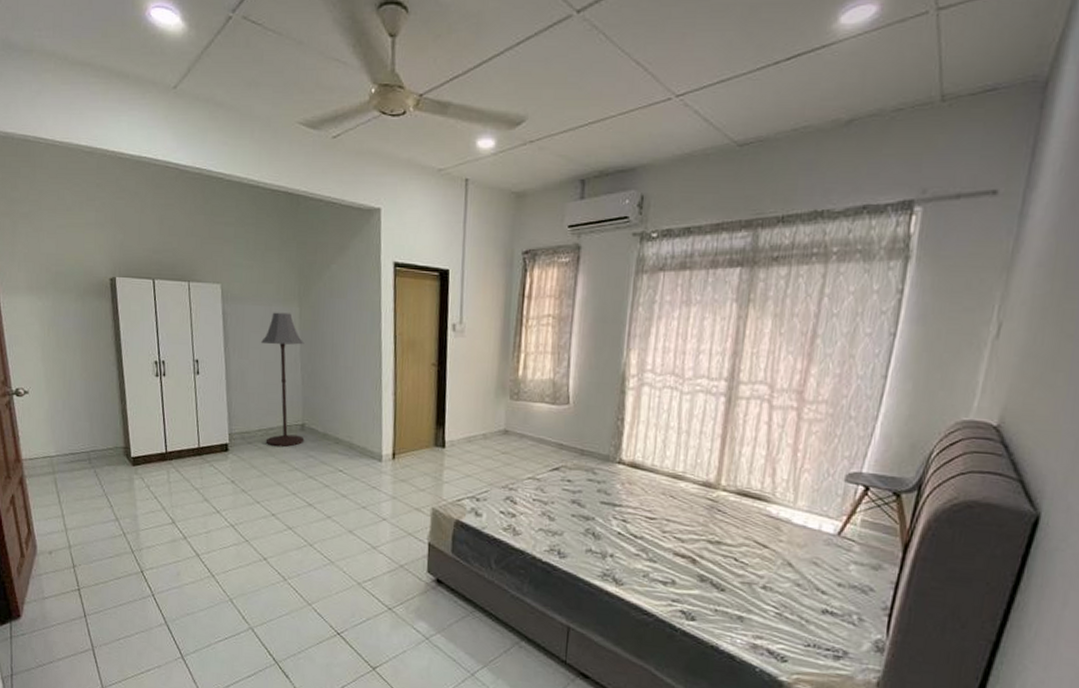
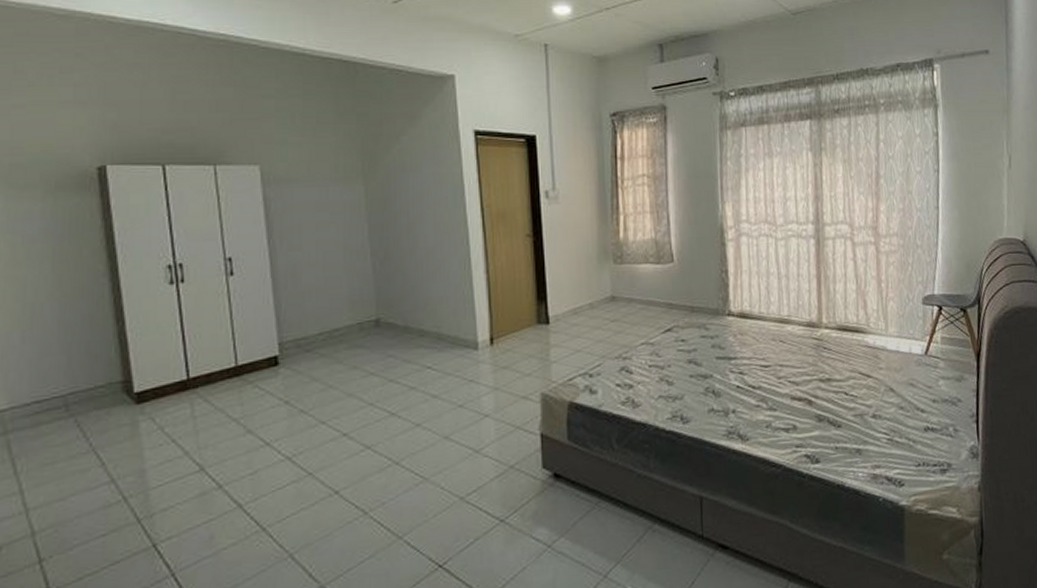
floor lamp: present [261,312,305,447] -> none [317,193,381,351]

